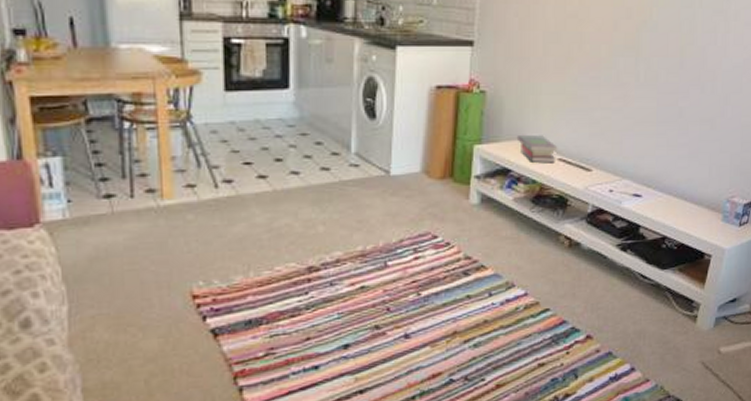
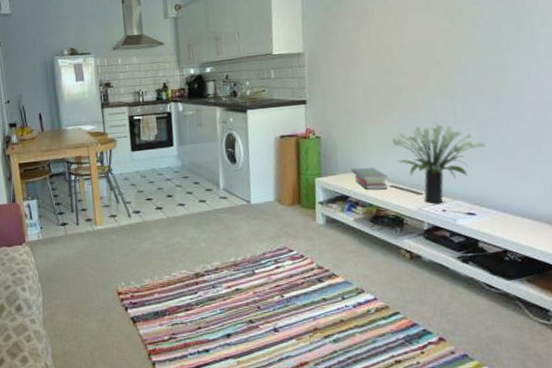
potted plant: none [567,87,663,183] -> present [392,124,487,204]

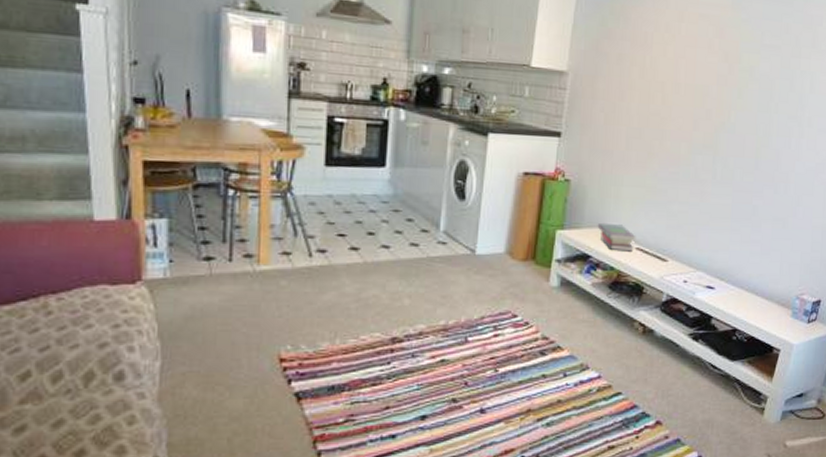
potted plant: present [392,124,487,204] -> none [647,182,738,274]

